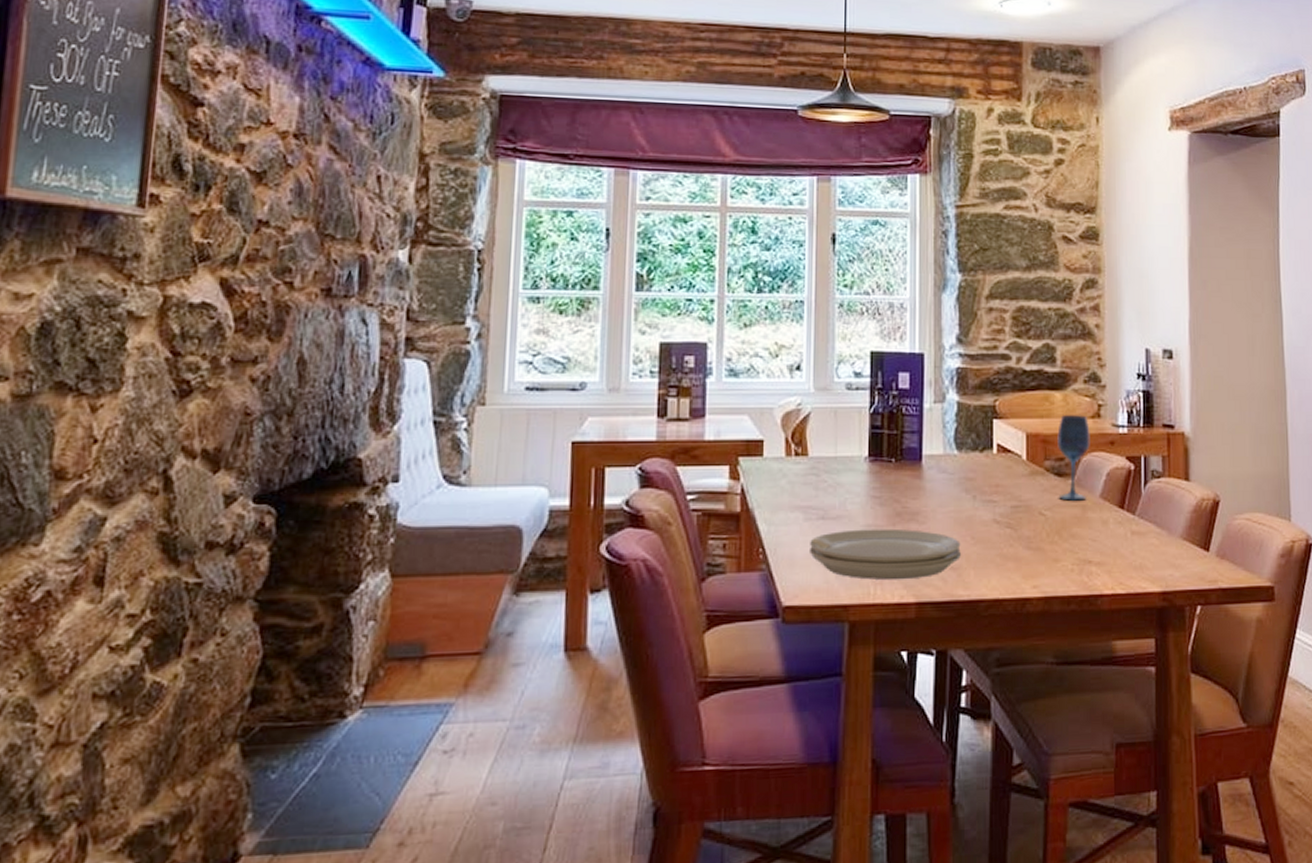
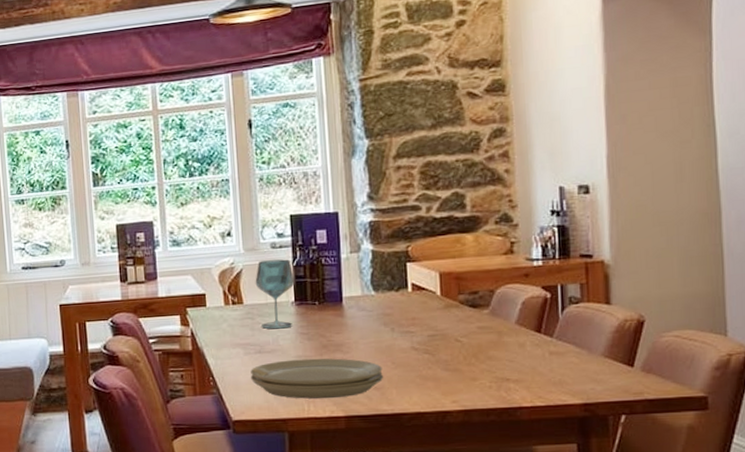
wine glass: none [824,404,870,490] -> present [255,259,295,329]
wineglass: present [1057,415,1090,501] -> none [470,252,504,328]

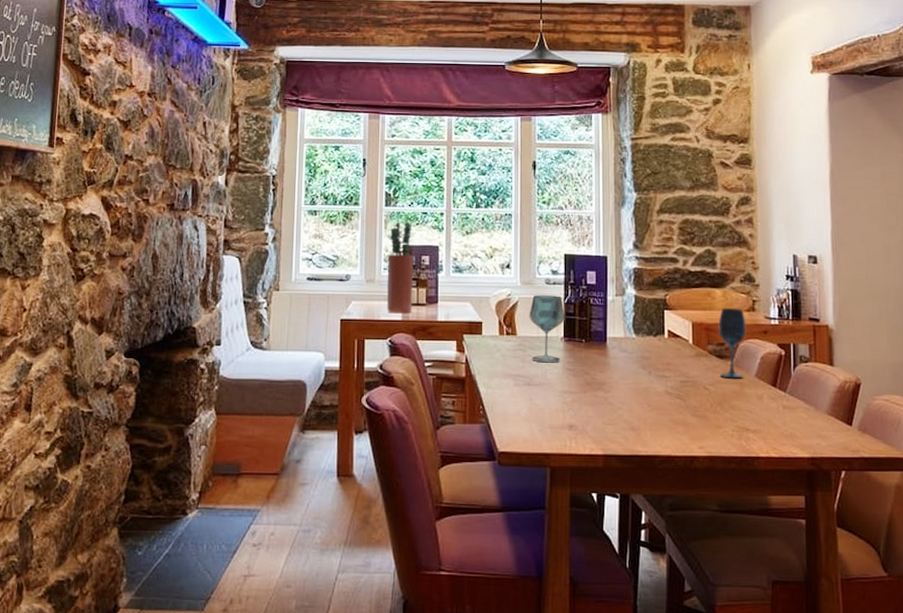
vase: none [100,192,131,294] -> present [387,214,414,314]
plate: present [250,358,384,399] -> none [518,394,640,436]
wineglass: none [470,252,504,328] -> present [718,308,746,379]

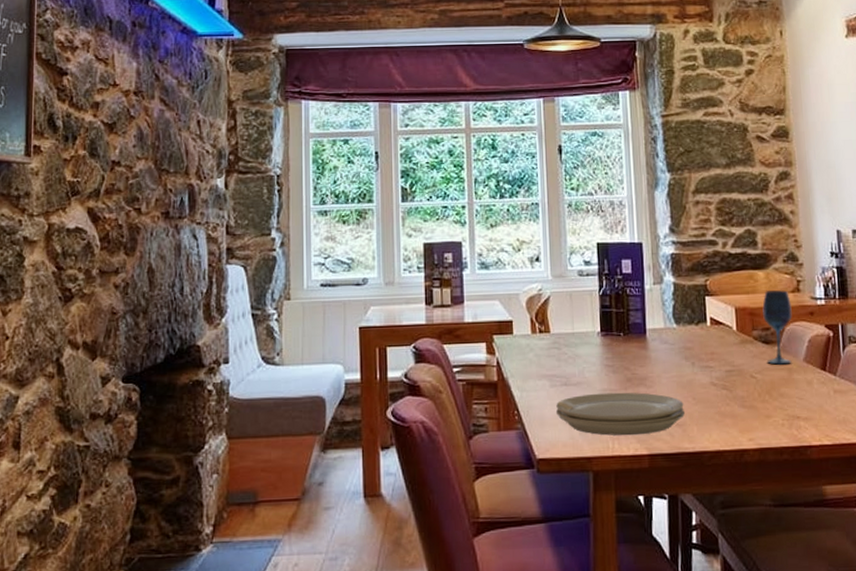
vase: present [387,214,414,314] -> none [407,209,437,317]
plate: none [518,394,640,436] -> present [555,392,686,436]
wine glass: present [529,295,565,363] -> none [562,288,601,360]

